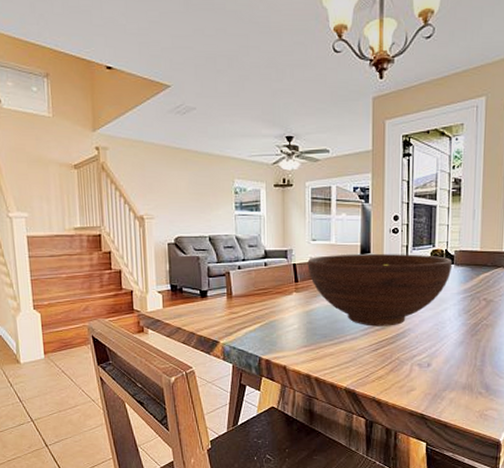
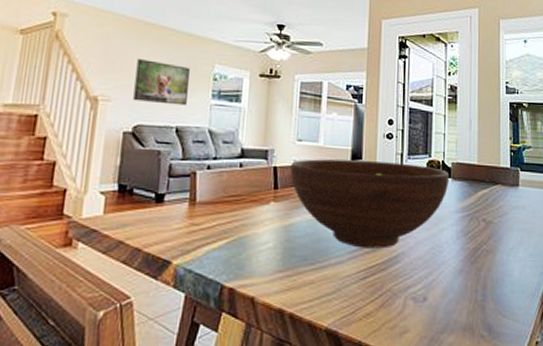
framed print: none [170,181,215,218] -> present [133,59,190,106]

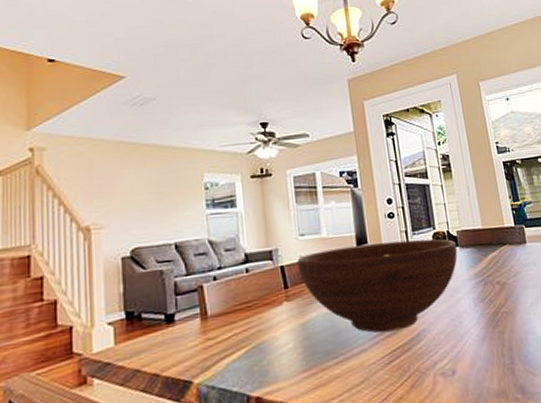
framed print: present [133,59,190,106] -> none [124,180,182,224]

